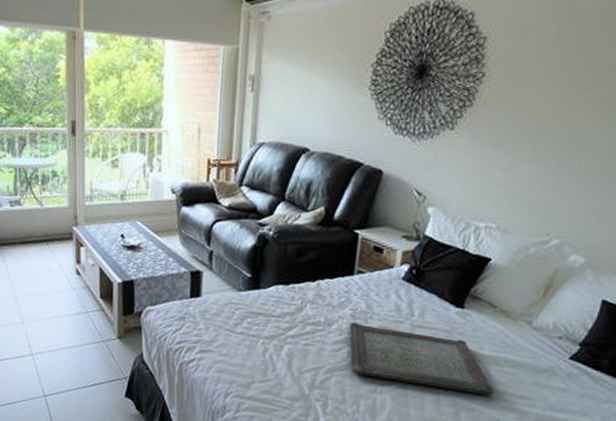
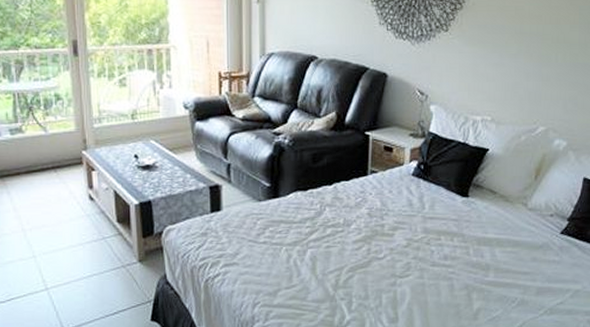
serving tray: present [349,322,494,395] -> none [367,220,500,275]

